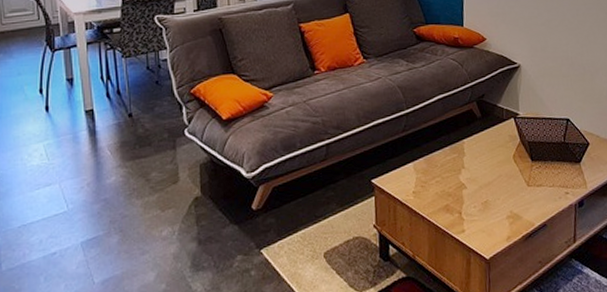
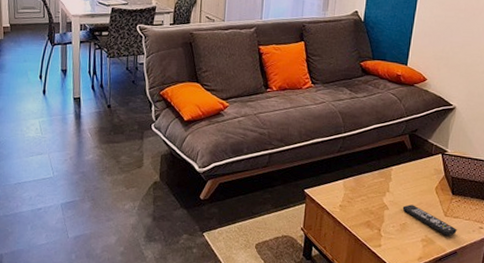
remote control: none [481,179,543,208] -> present [402,204,457,236]

